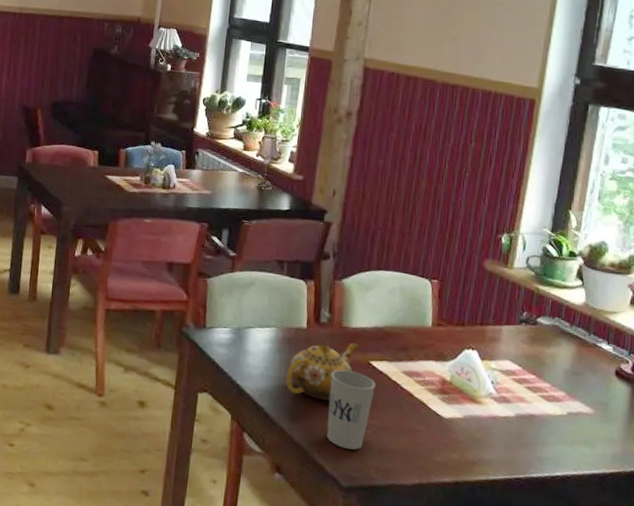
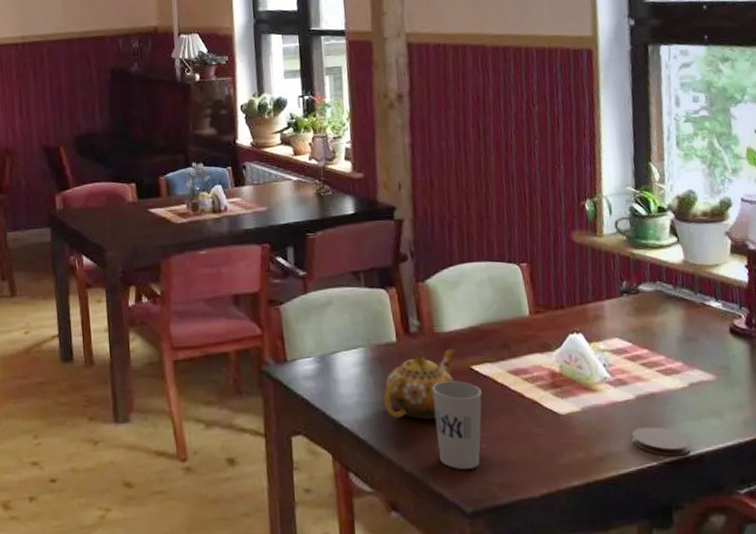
coaster: none [505,442,559,474] -> present [631,426,691,457]

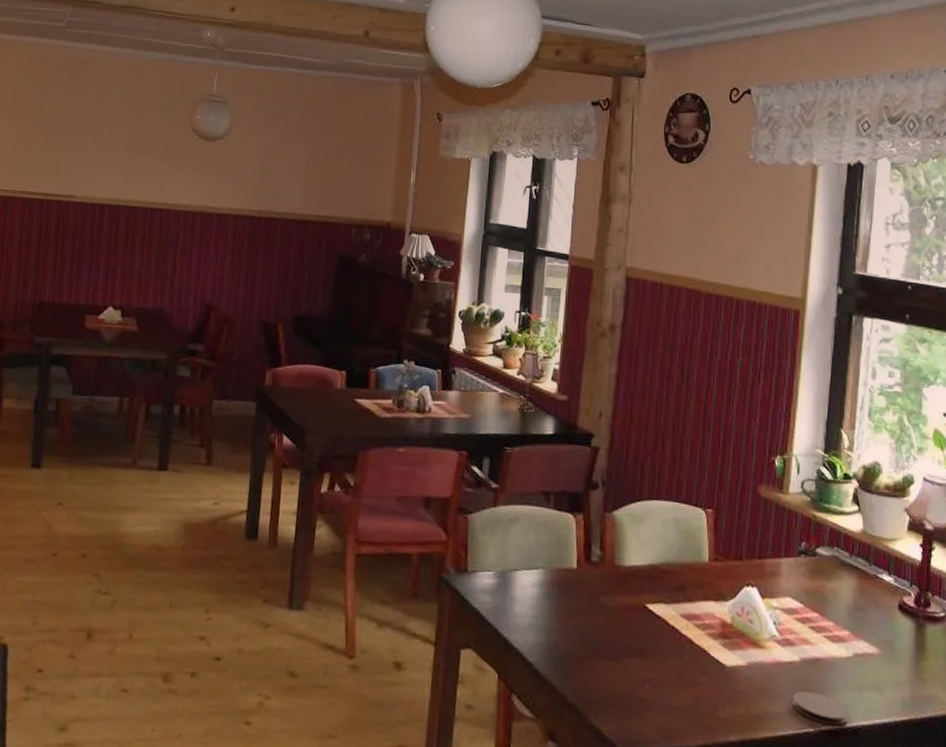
teapot: present [384,348,455,419] -> none [557,581,632,652]
cup: present [432,381,482,469] -> none [603,615,653,709]

